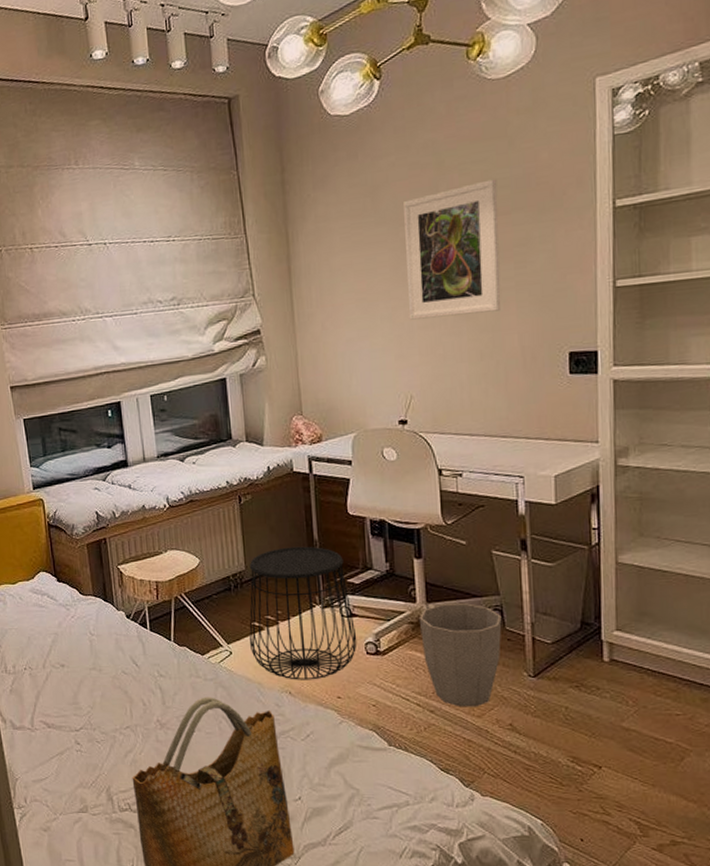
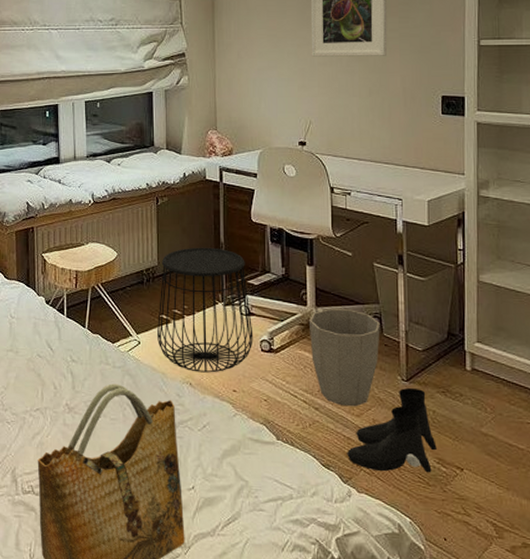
boots: none [468,683,570,774] -> present [347,387,437,473]

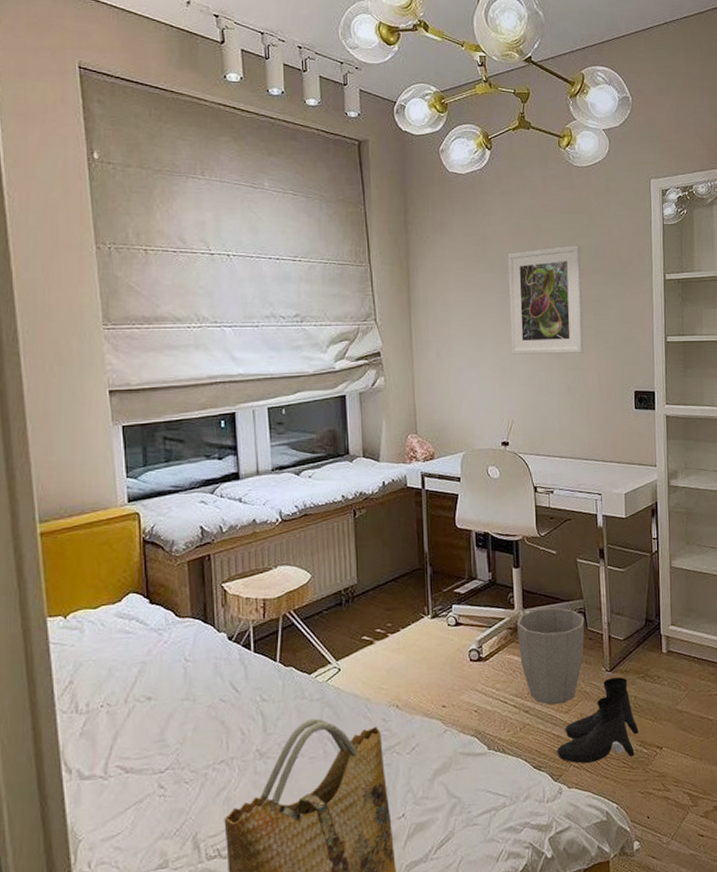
side table: present [157,247,254,373] -> none [359,558,462,693]

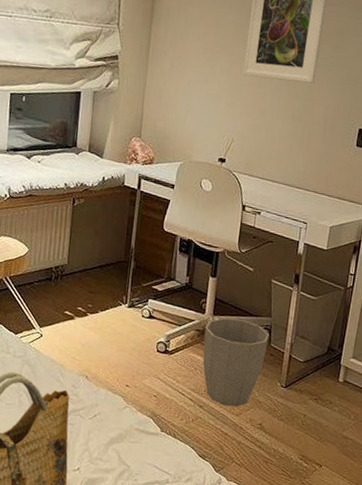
boots: present [557,676,639,764] -> none [222,393,302,468]

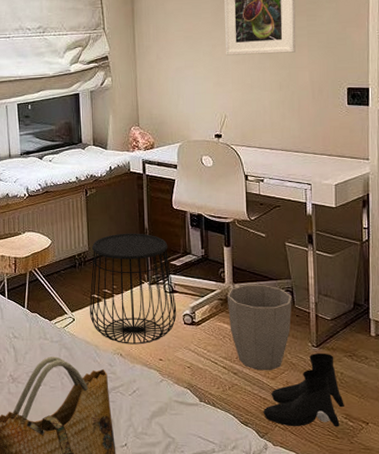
side table: none [59,250,152,368] -> present [90,233,177,345]
boots: none [222,393,302,468] -> present [263,352,344,427]

